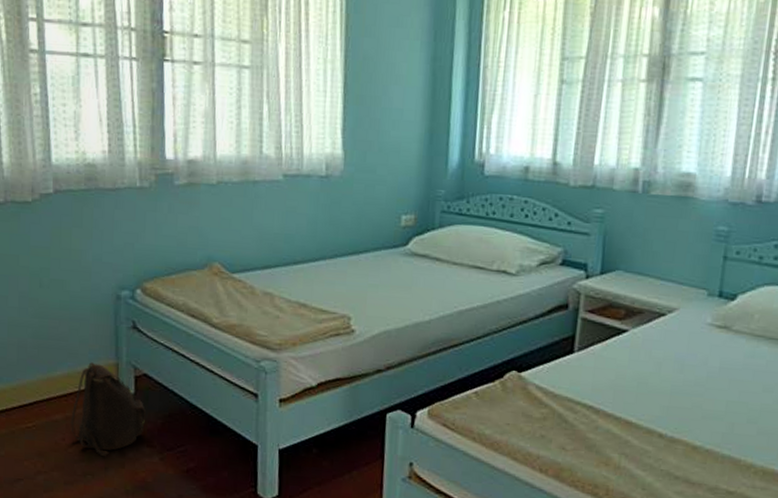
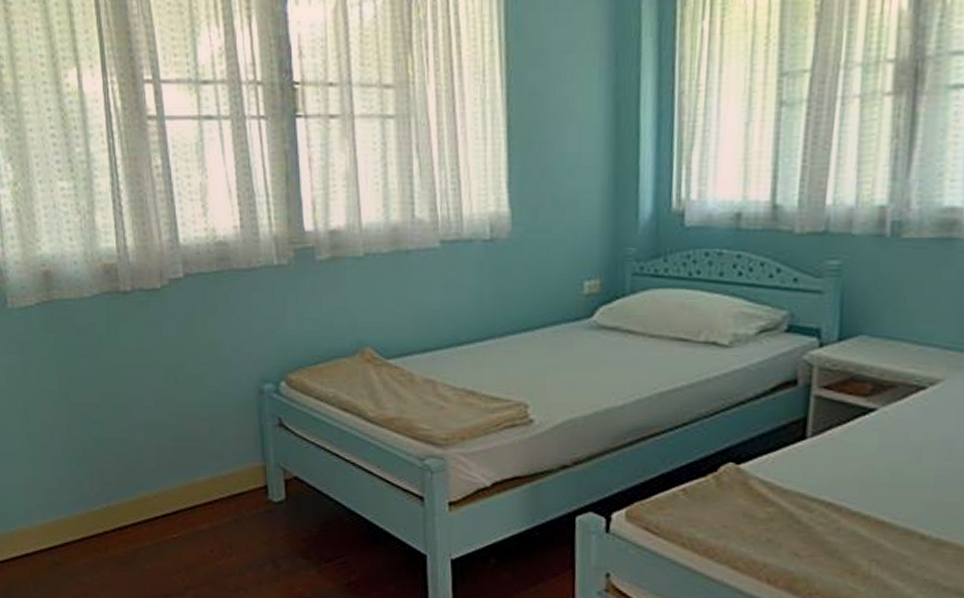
backpack: present [71,362,146,456] -> none [218,465,299,569]

